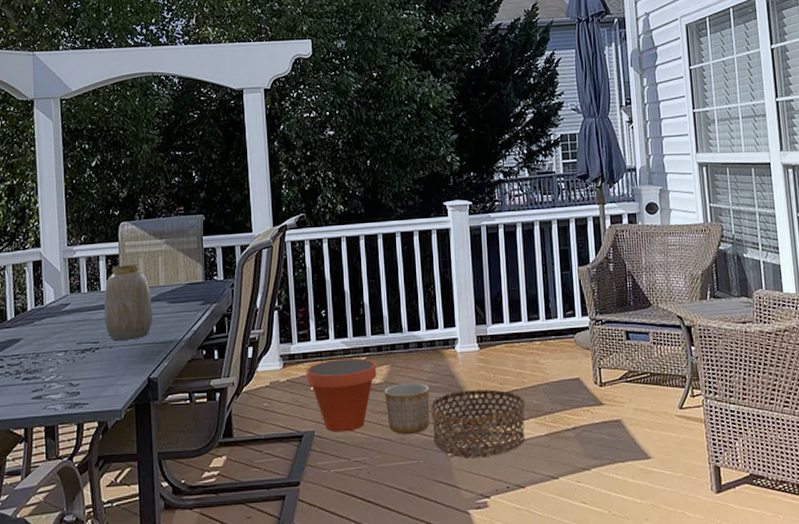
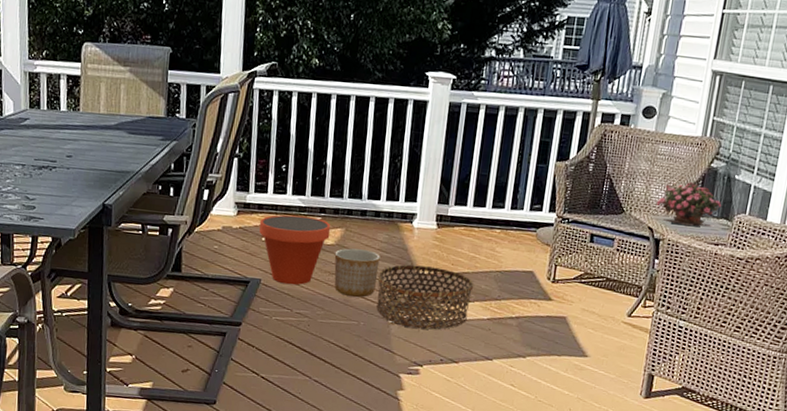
vase: present [104,264,152,340] -> none [62,87,112,164]
potted flower: none [679,267,739,309] -> present [657,182,722,227]

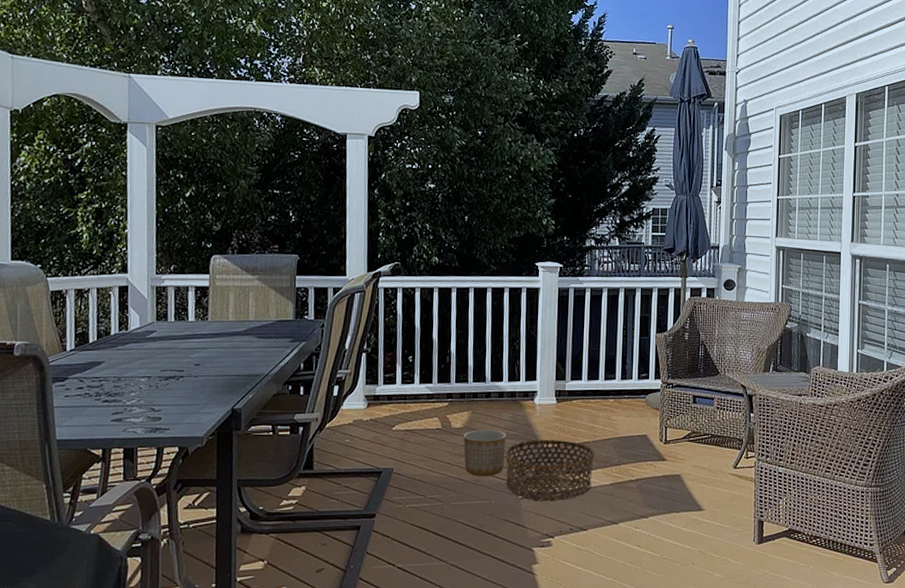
flowerpot: present [259,214,331,285] -> none [389,402,458,471]
potted flower: present [657,182,722,227] -> none [746,342,800,381]

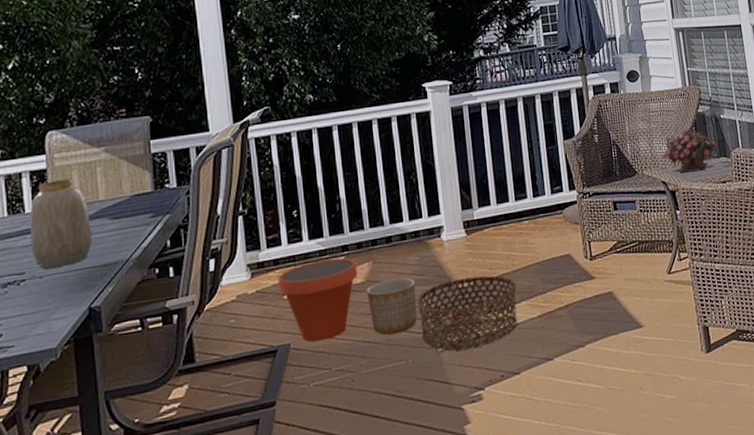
vase: none [190,297,241,371] -> present [30,178,92,269]
flowerpot: none [389,402,458,471] -> present [277,258,358,342]
potted flower: none [746,342,800,381] -> present [662,130,718,173]

